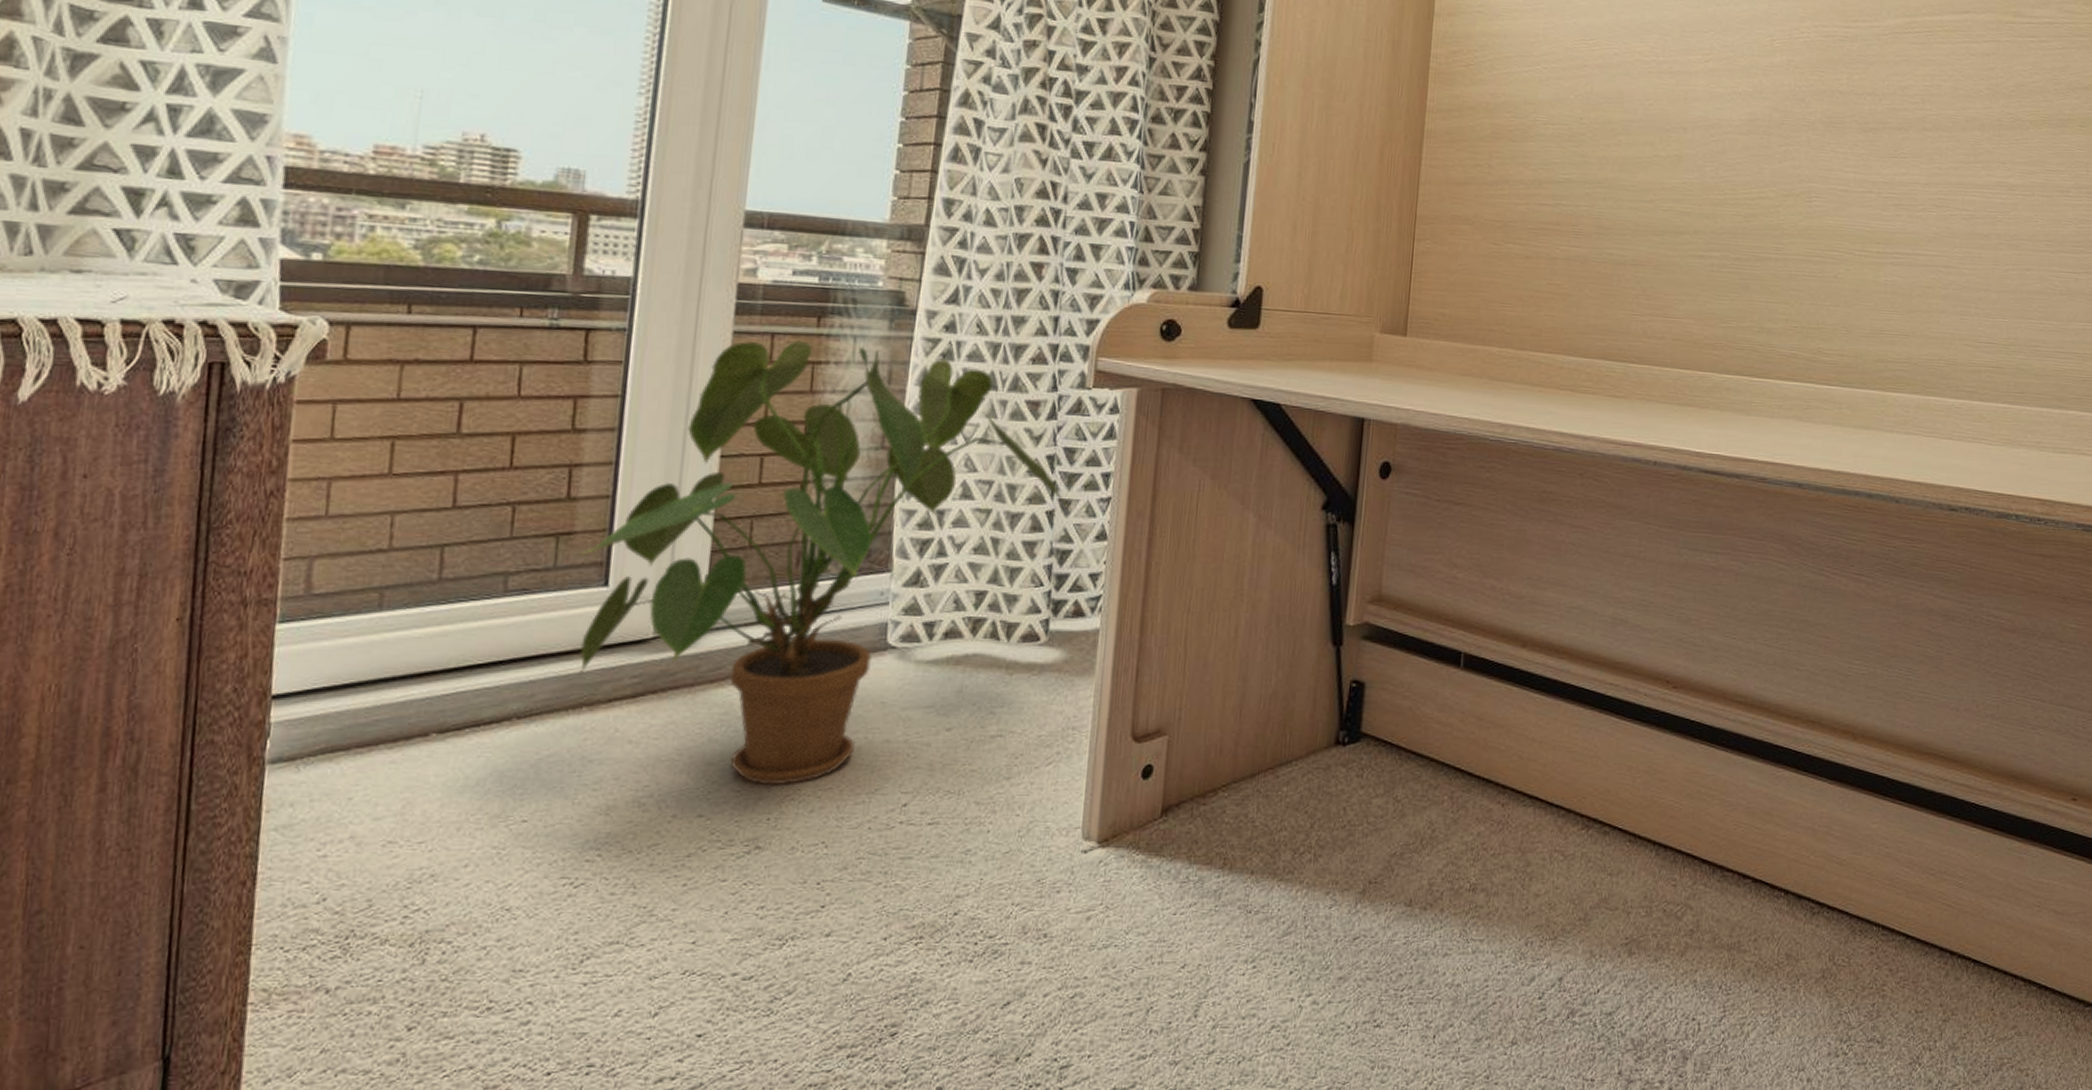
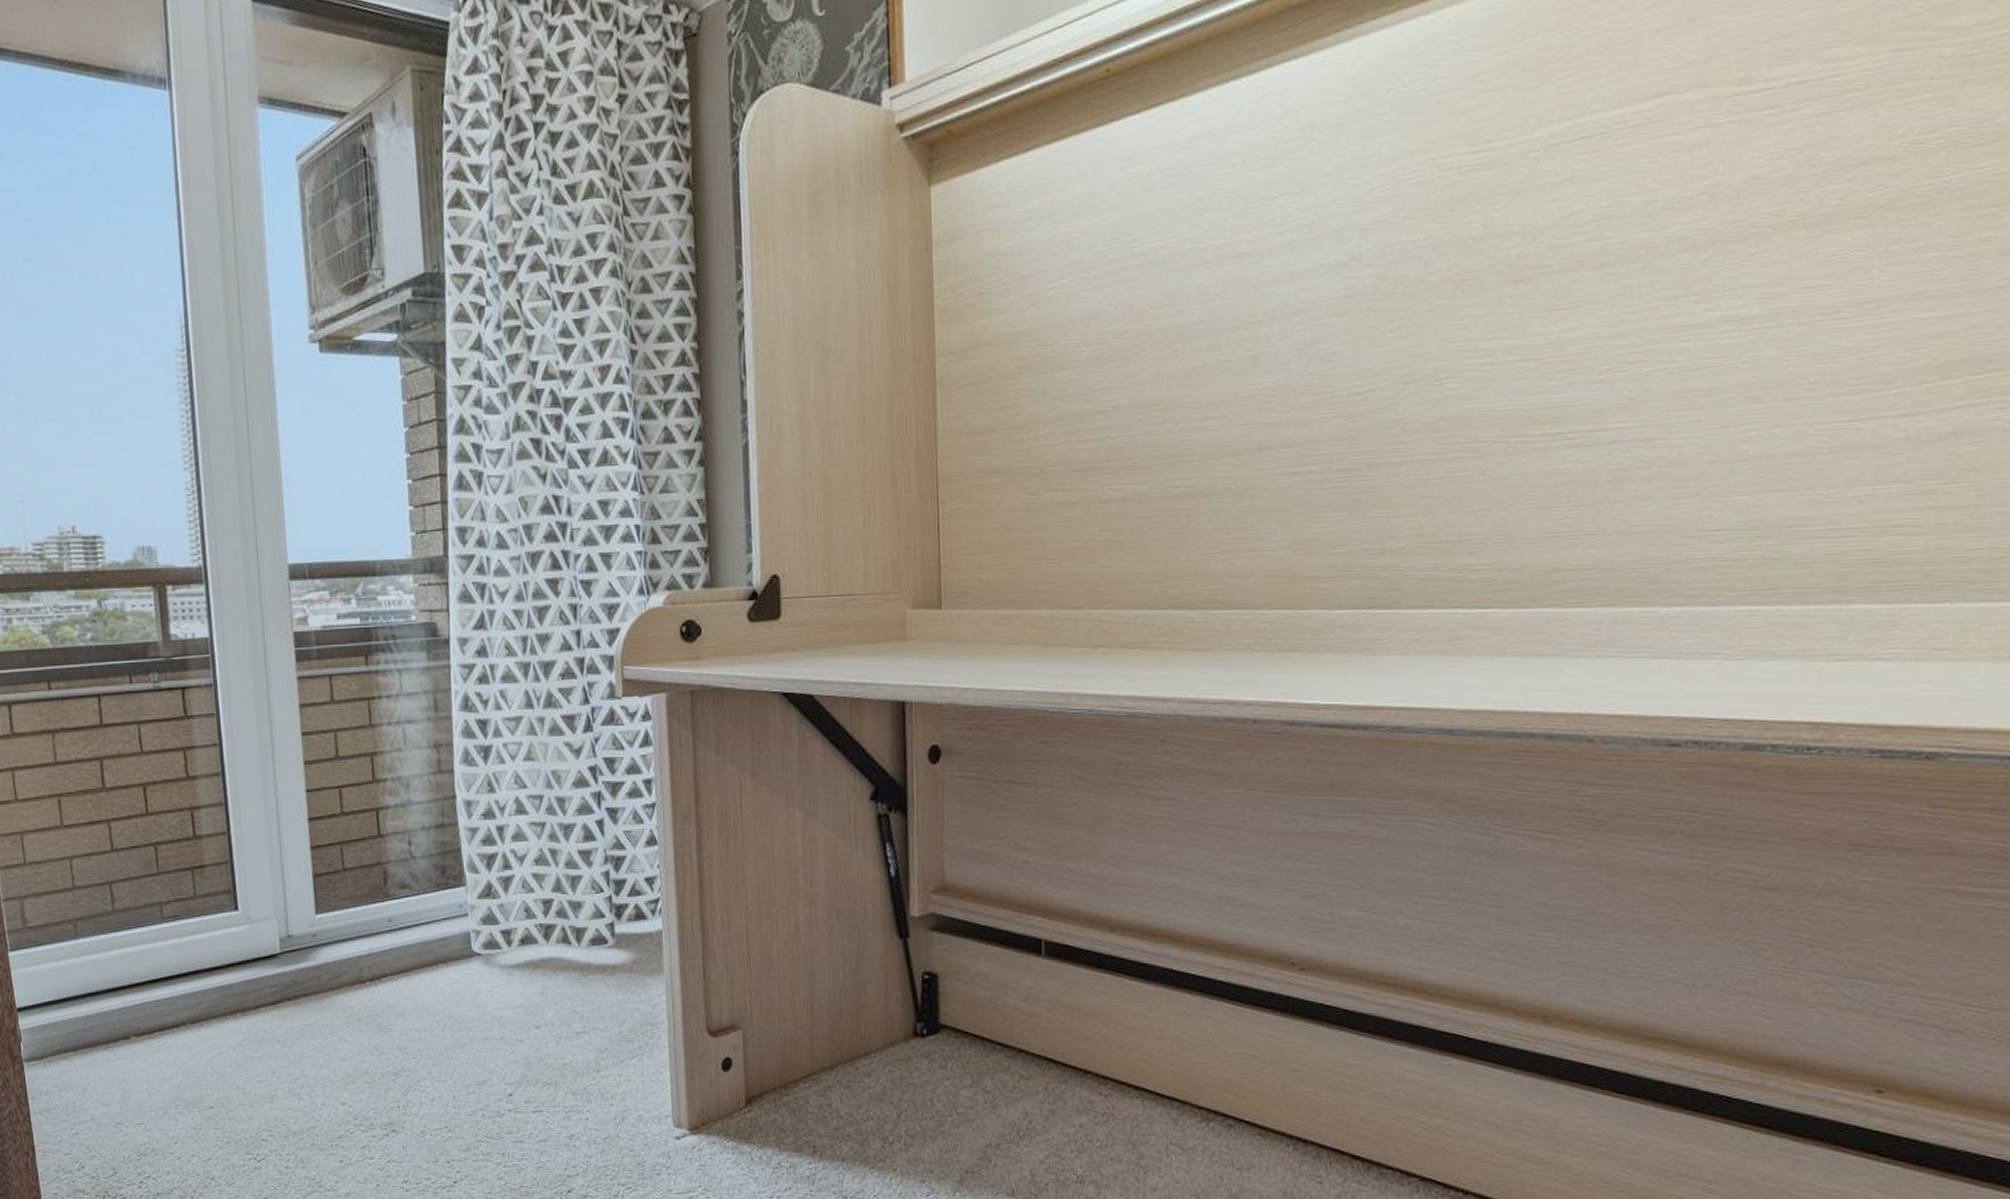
house plant: present [578,340,1070,785] -> none [211,678,618,1078]

